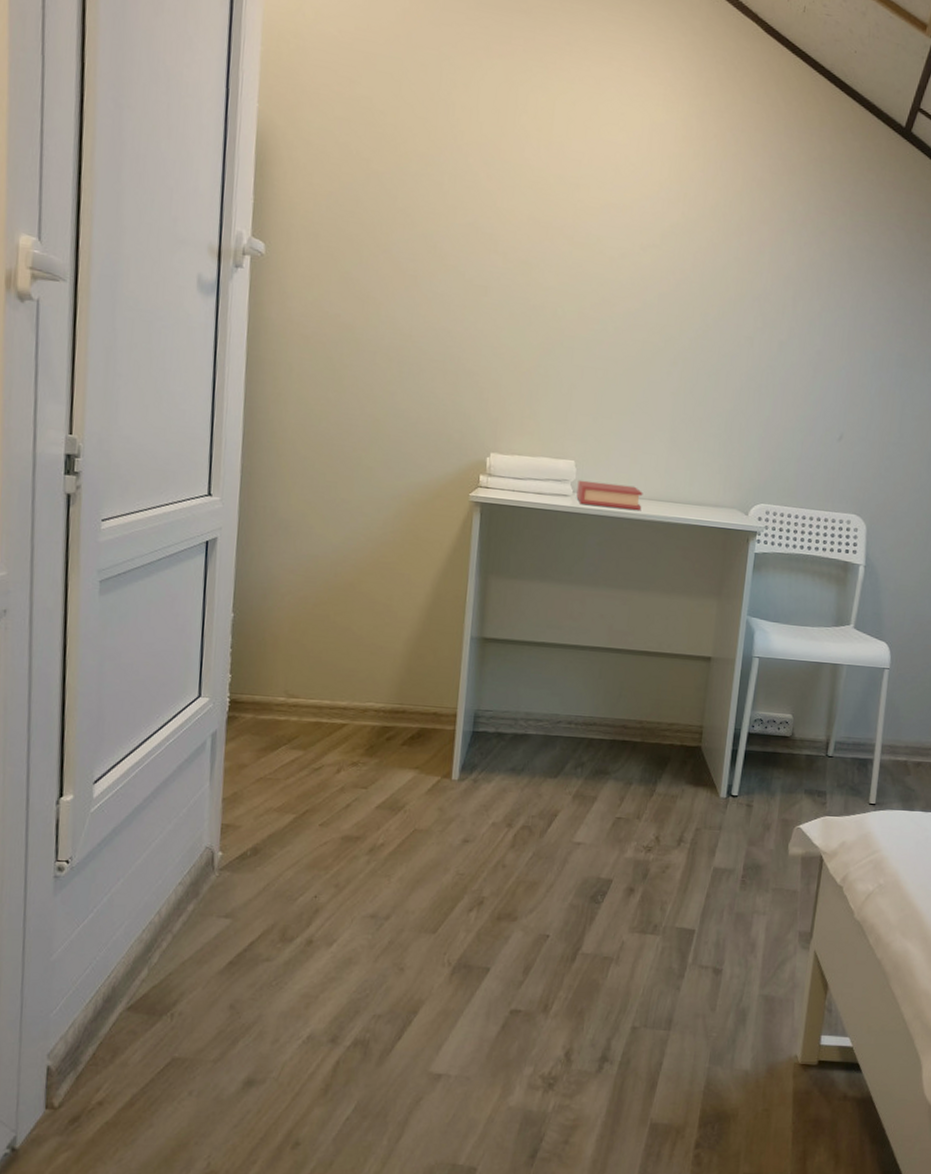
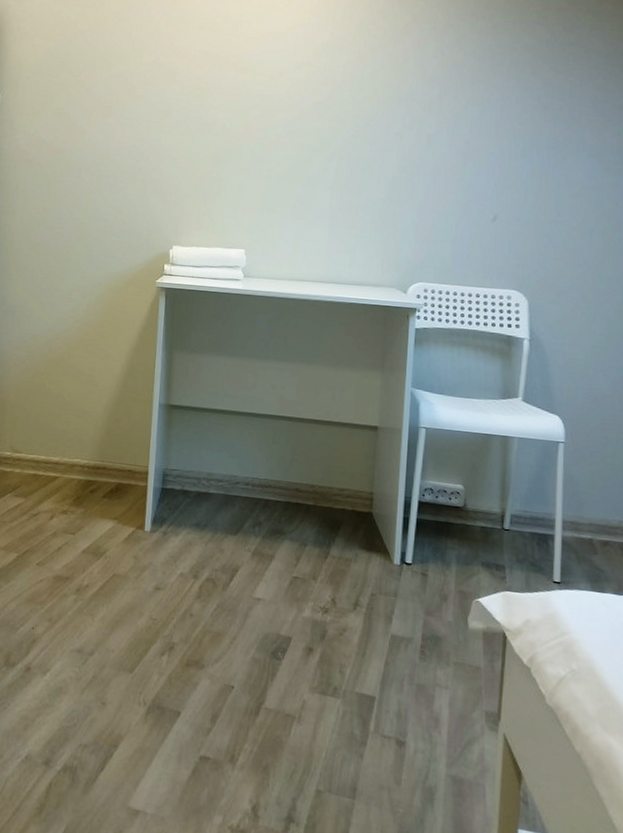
book: present [576,480,643,510] -> none [247,266,307,291]

